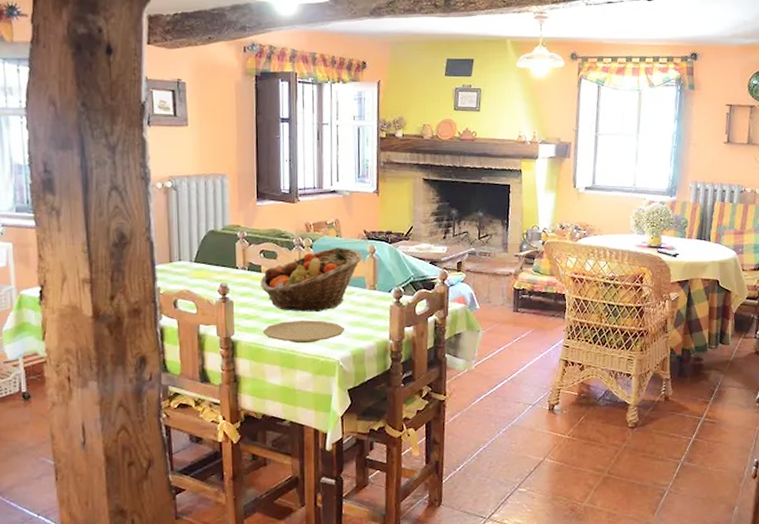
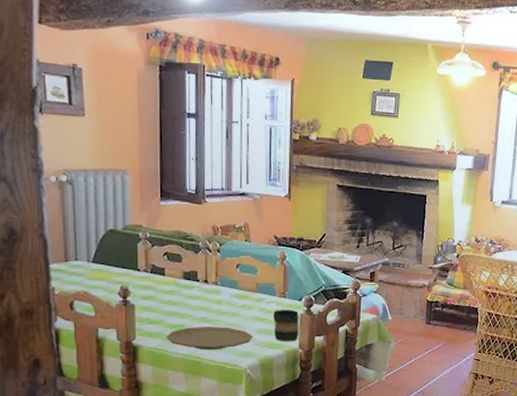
fruit basket: present [261,247,363,312] -> none [164,253,273,318]
mug: none [364,302,389,333] -> present [274,310,299,342]

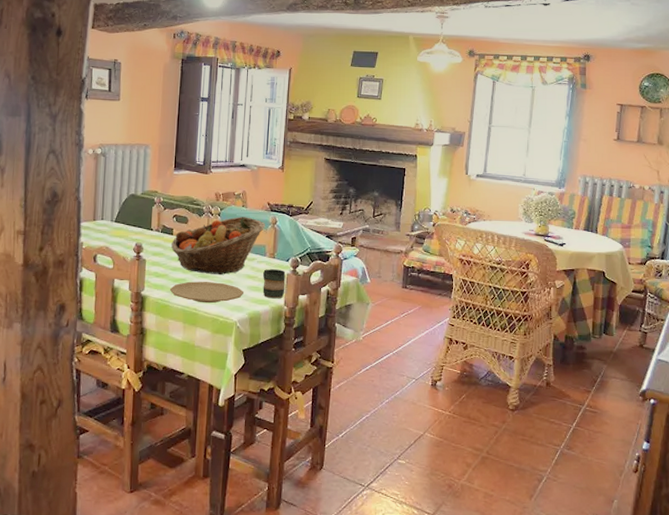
fruit basket: none [164,253,273,318] -> present [171,217,265,275]

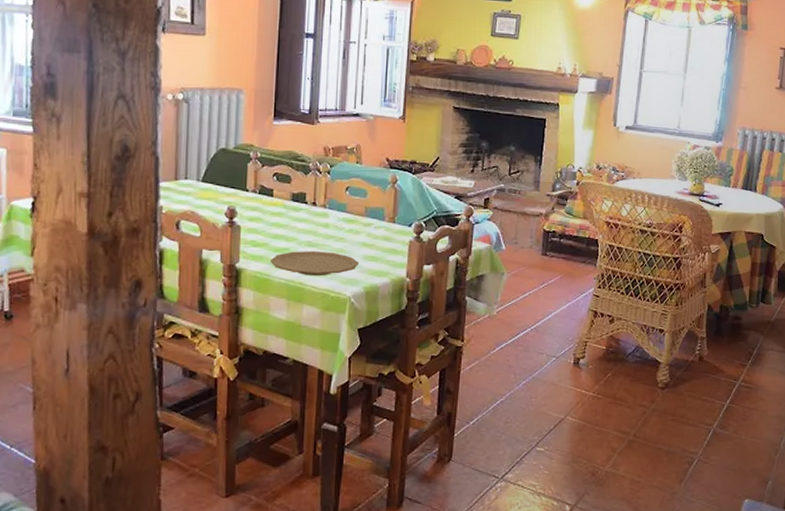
fruit basket: present [171,217,265,275] -> none [271,175,384,243]
mug: present [263,269,286,299] -> none [381,236,408,270]

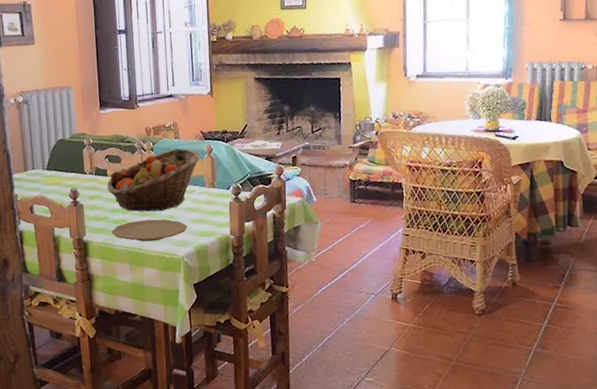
fruit basket: none [271,175,384,243] -> present [107,148,201,212]

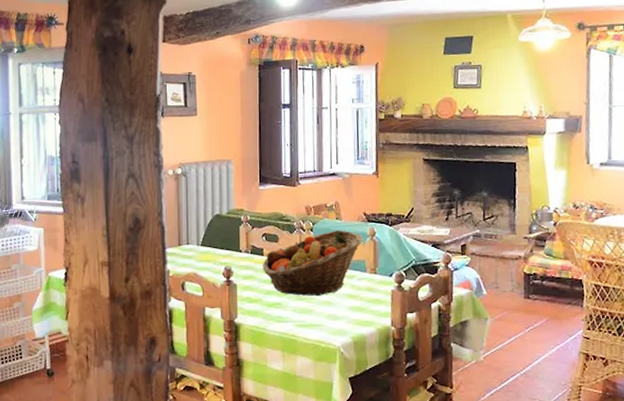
plate: present [111,219,187,242] -> none [264,304,345,329]

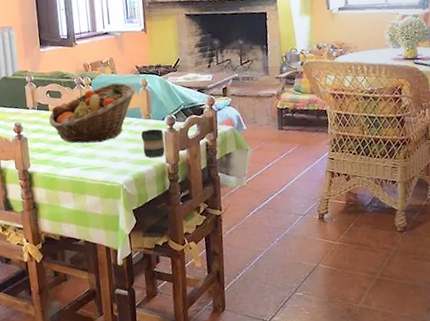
mug: none [365,286,391,319] -> present [141,129,165,158]

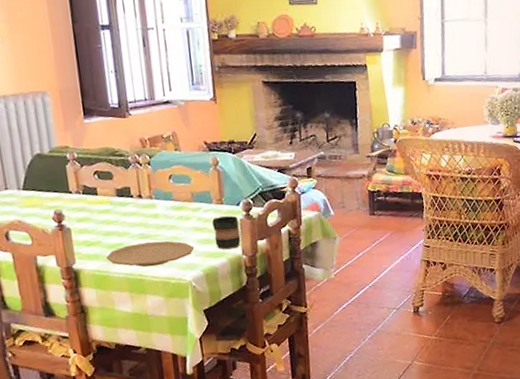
fruit basket: present [49,83,137,143] -> none [98,161,206,234]
plate: none [54,149,125,172] -> present [105,241,194,267]

